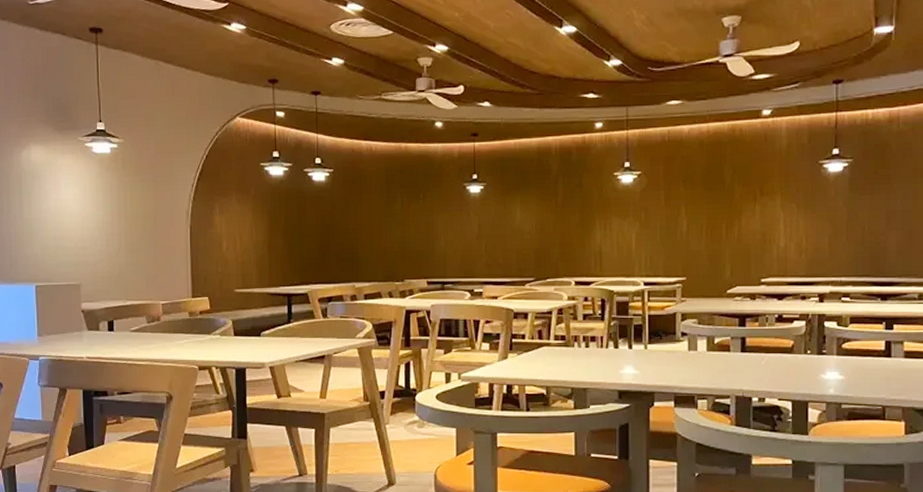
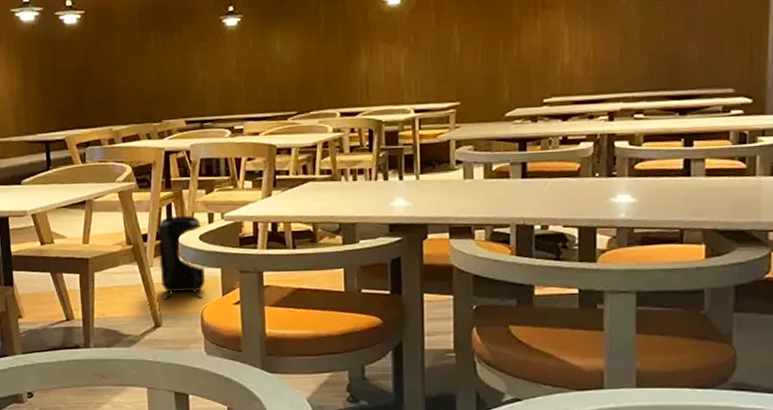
backpack: none [395,375,440,458] -> present [157,216,205,300]

